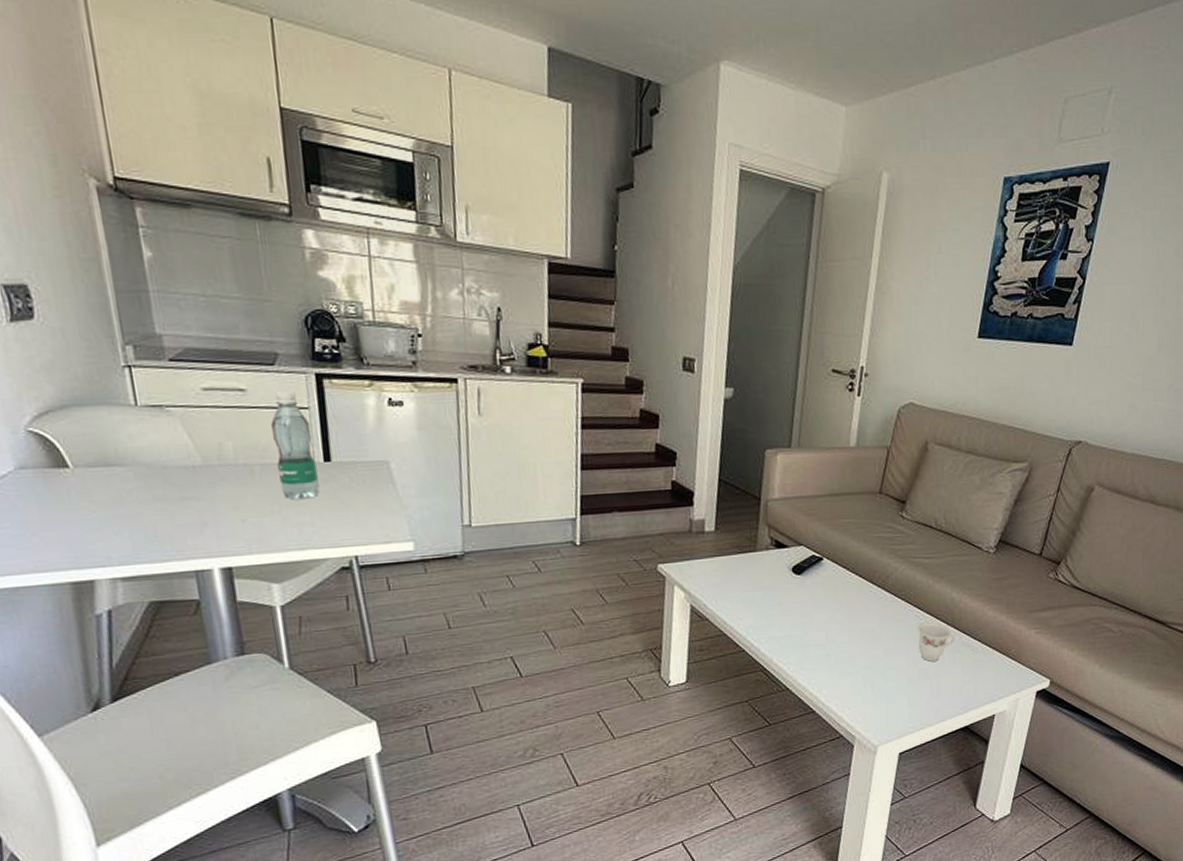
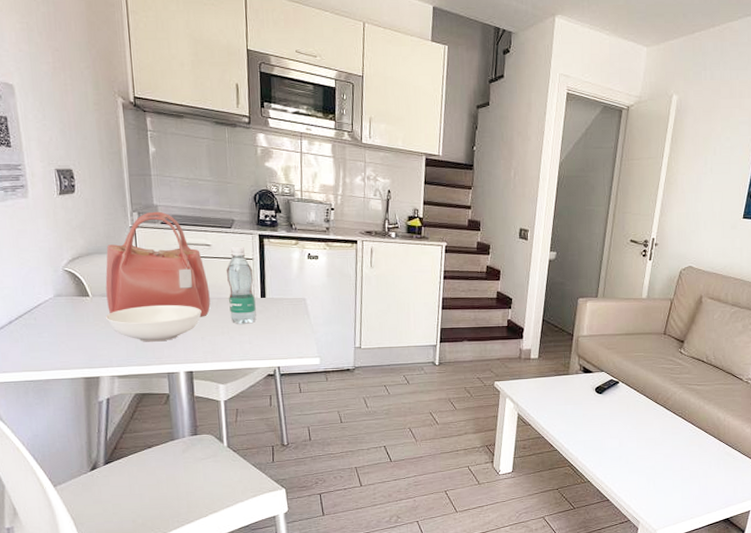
handbag: none [89,343,251,492] -> present [105,211,211,317]
bowl: none [95,475,239,529] -> present [105,304,202,342]
teacup: present [917,622,955,662] -> none [690,435,720,466]

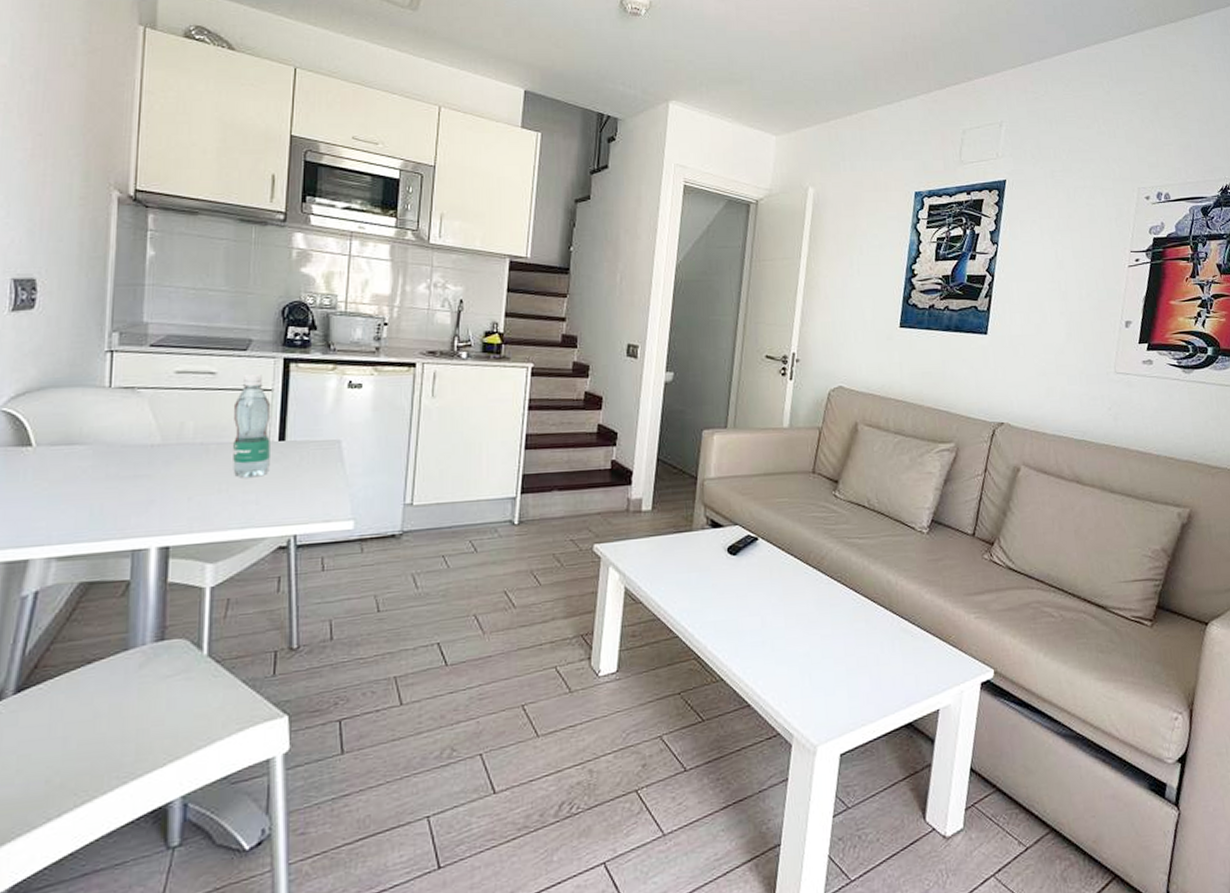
handbag: present [105,211,211,317] -> none [56,330,207,470]
bowl: present [105,304,202,342] -> none [50,454,192,507]

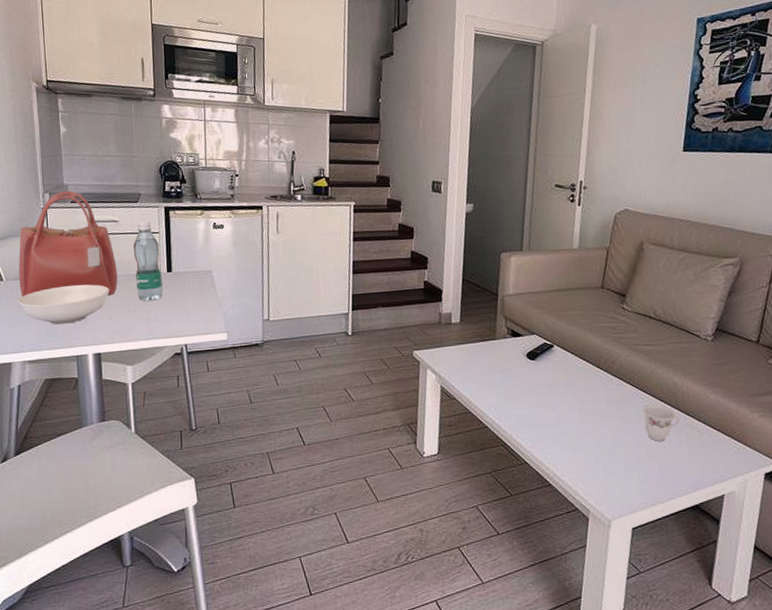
bowl: none [50,454,192,507] -> present [17,284,109,325]
handbag: none [56,330,207,470] -> present [18,190,118,298]
teacup: none [854,606,894,649] -> present [643,404,680,441]

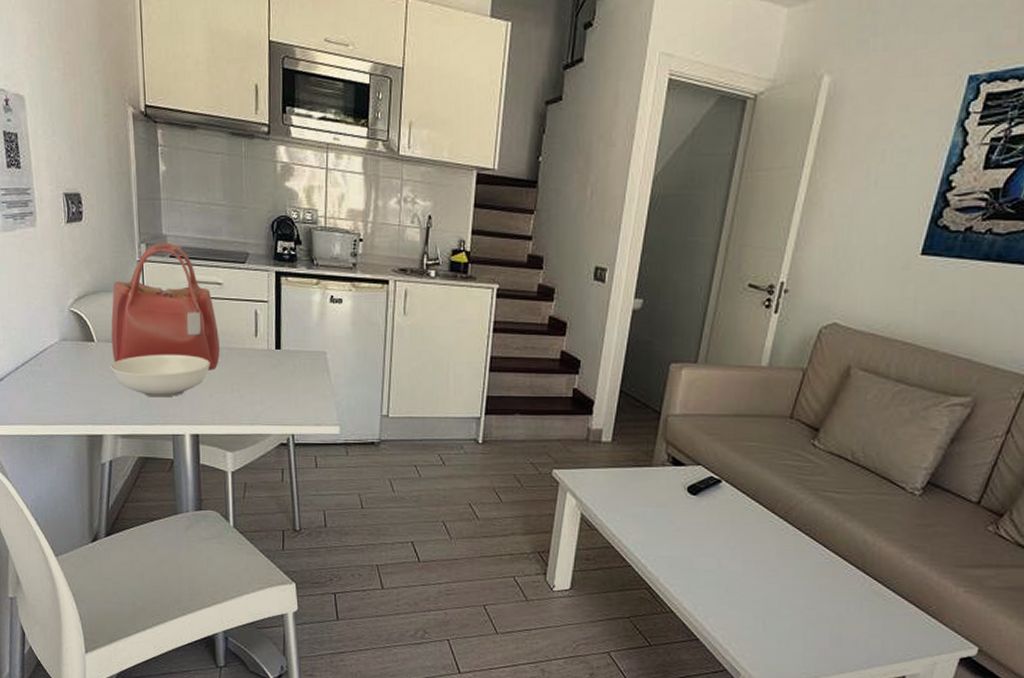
bottle: present [132,220,163,302] -> none [237,285,270,381]
teacup: present [643,404,680,441] -> none [821,563,865,606]

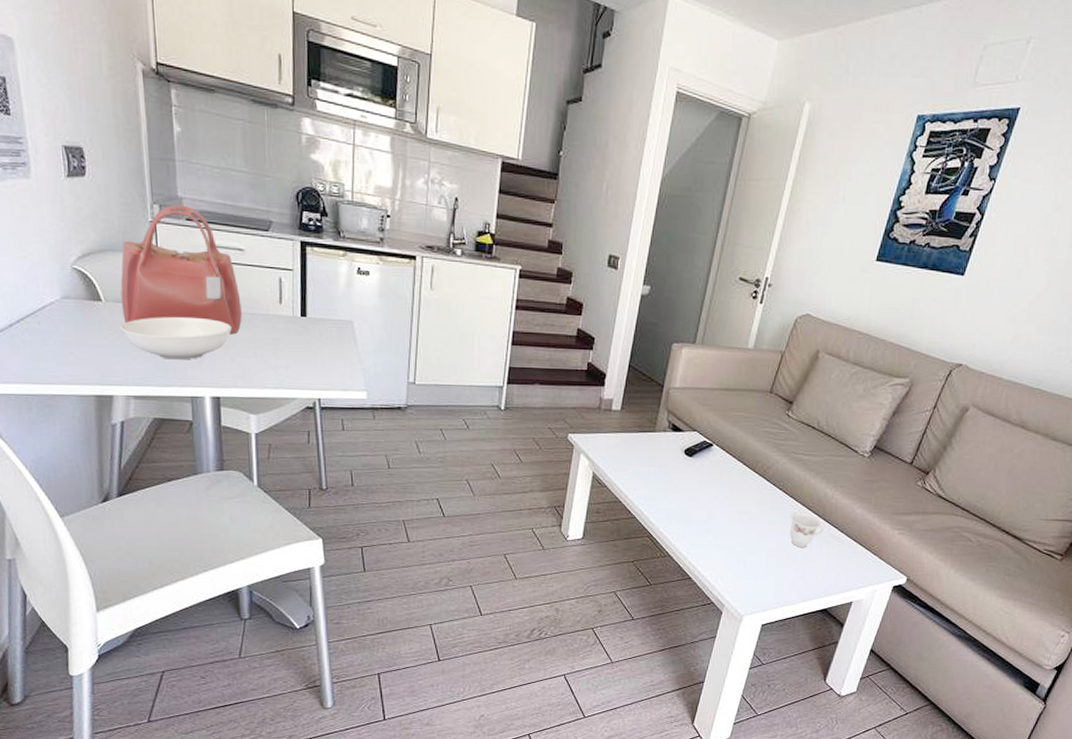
teacup: none [821,563,865,606] -> present [790,512,824,547]

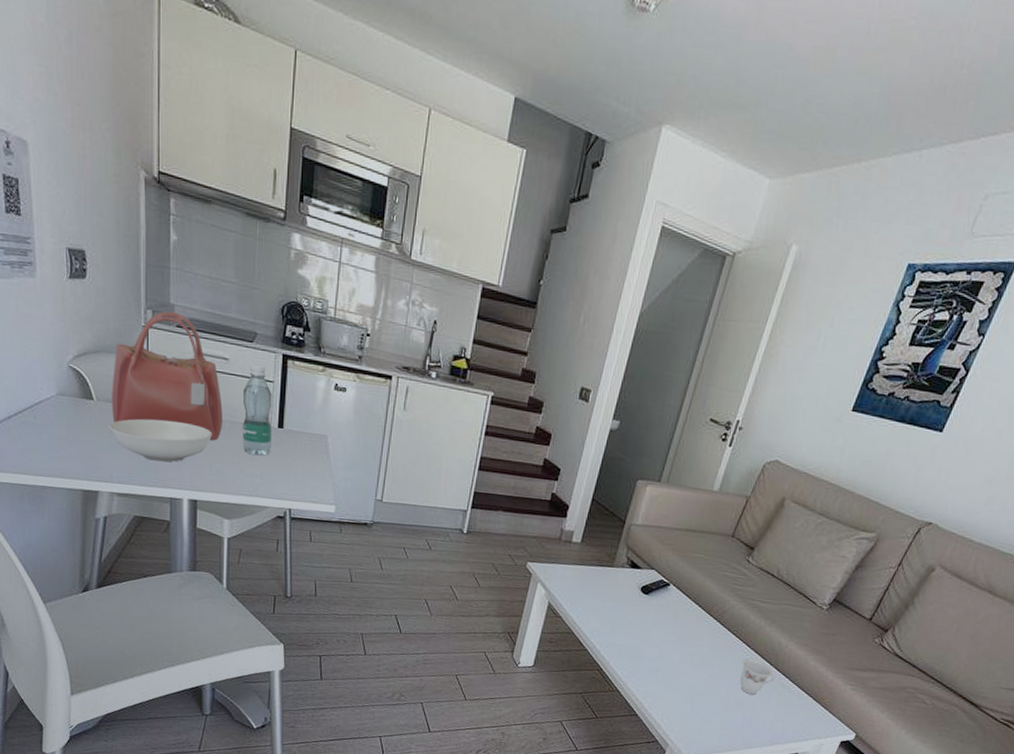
bottle: none [261,253,295,346] -> present [242,363,272,456]

